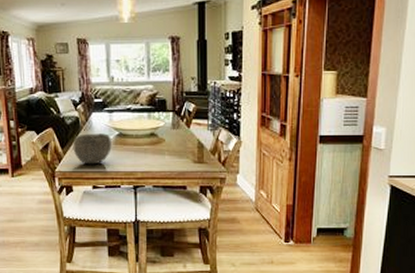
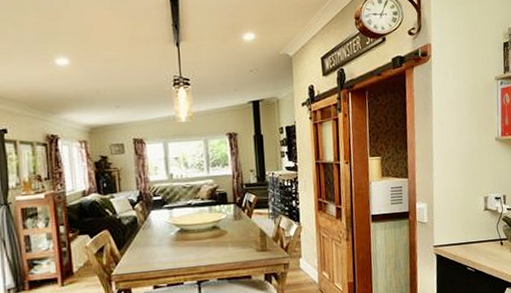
bowl: present [72,133,112,165] -> none [130,230,173,265]

